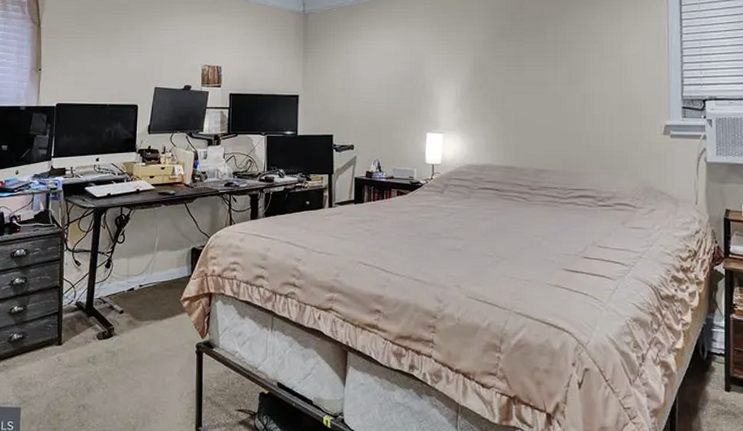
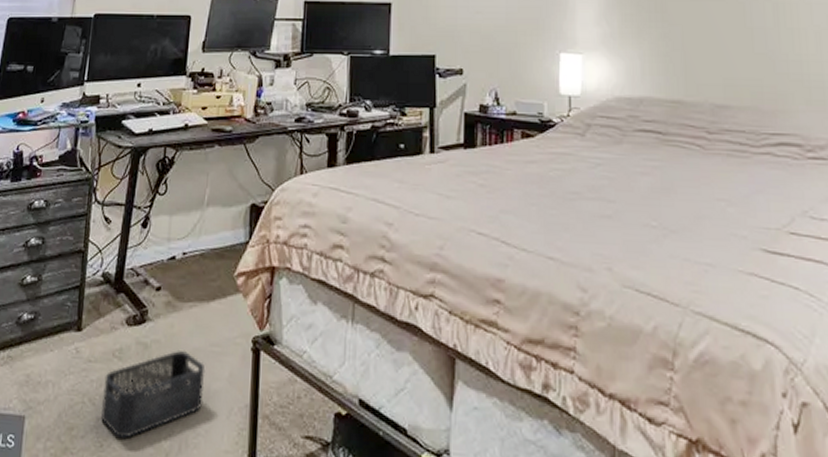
storage bin: none [80,355,161,419] -> present [100,349,206,438]

